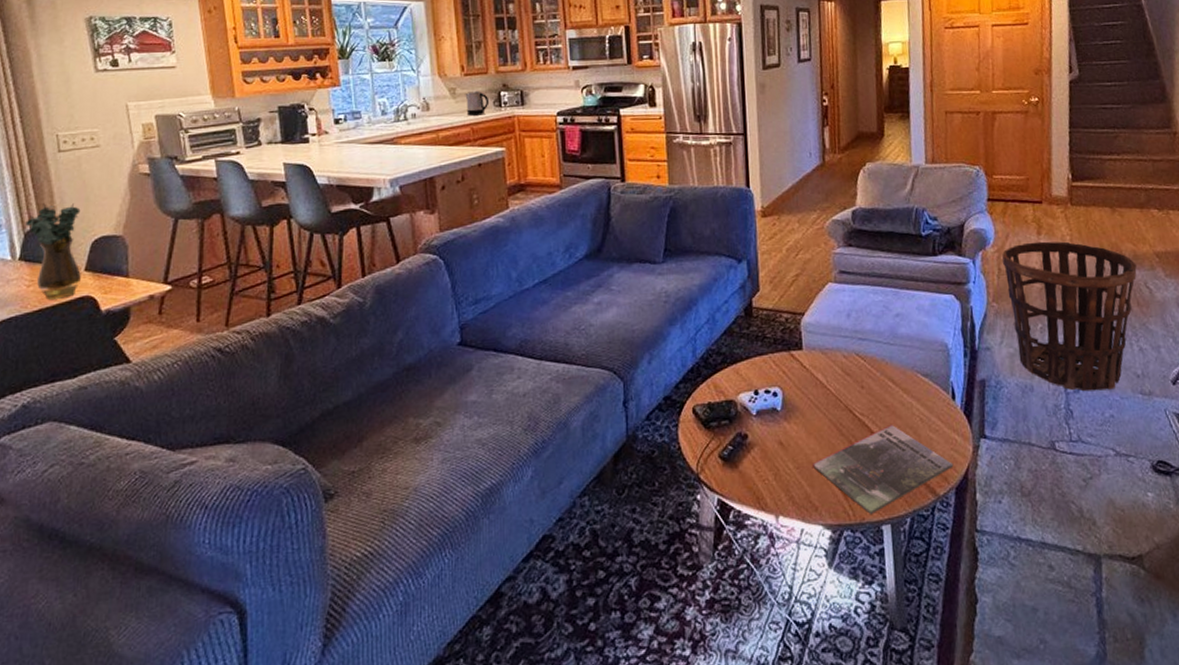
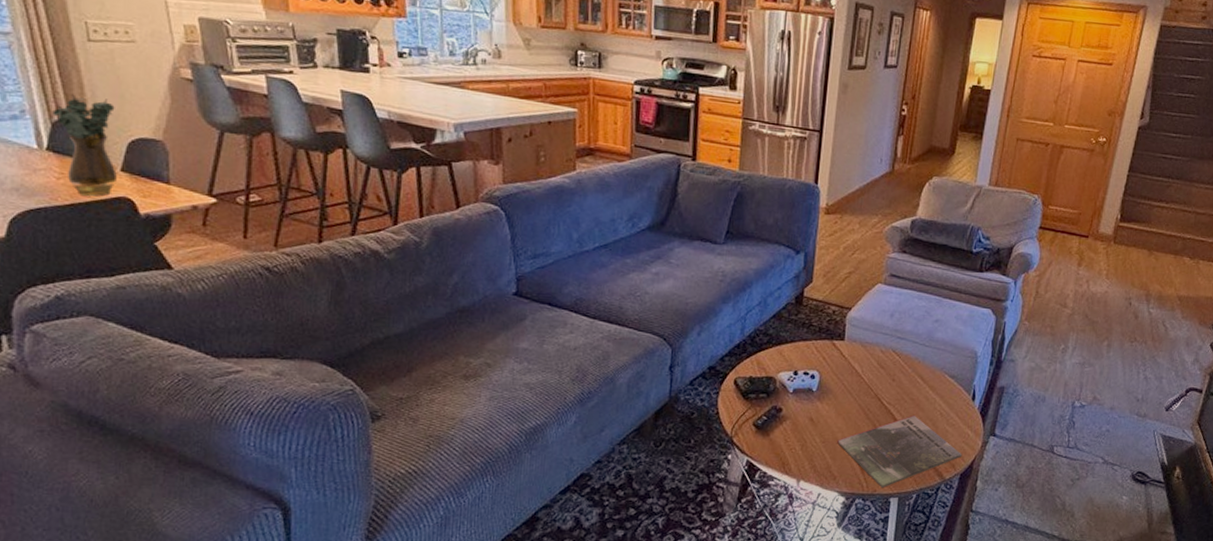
kettle: present [465,90,490,116] -> none [540,44,566,72]
basket: present [1002,241,1137,392] -> none [1038,272,1159,409]

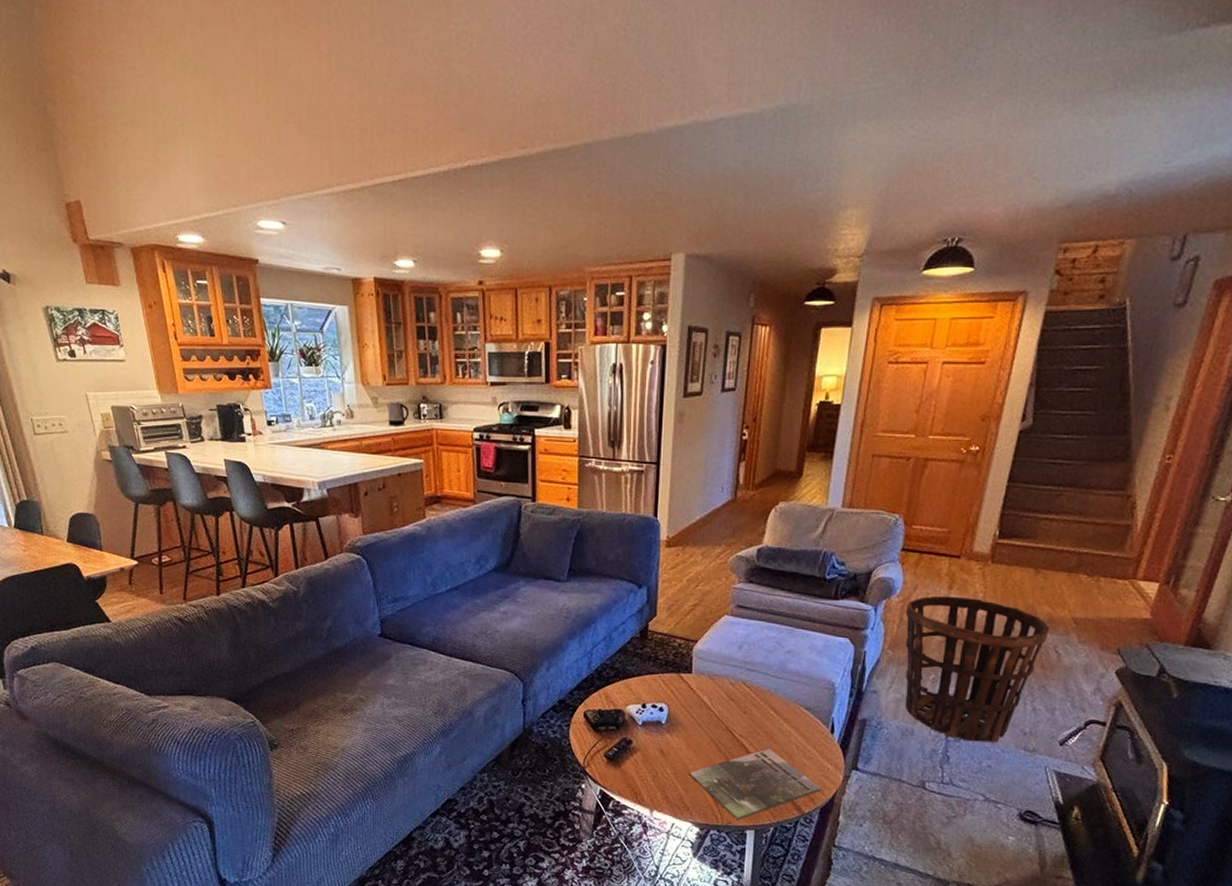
vase: present [52,94,117,196] -> none [15,480,65,564]
kettle: none [540,44,566,72] -> present [387,401,410,426]
basket: none [1038,272,1159,409] -> present [905,596,1049,743]

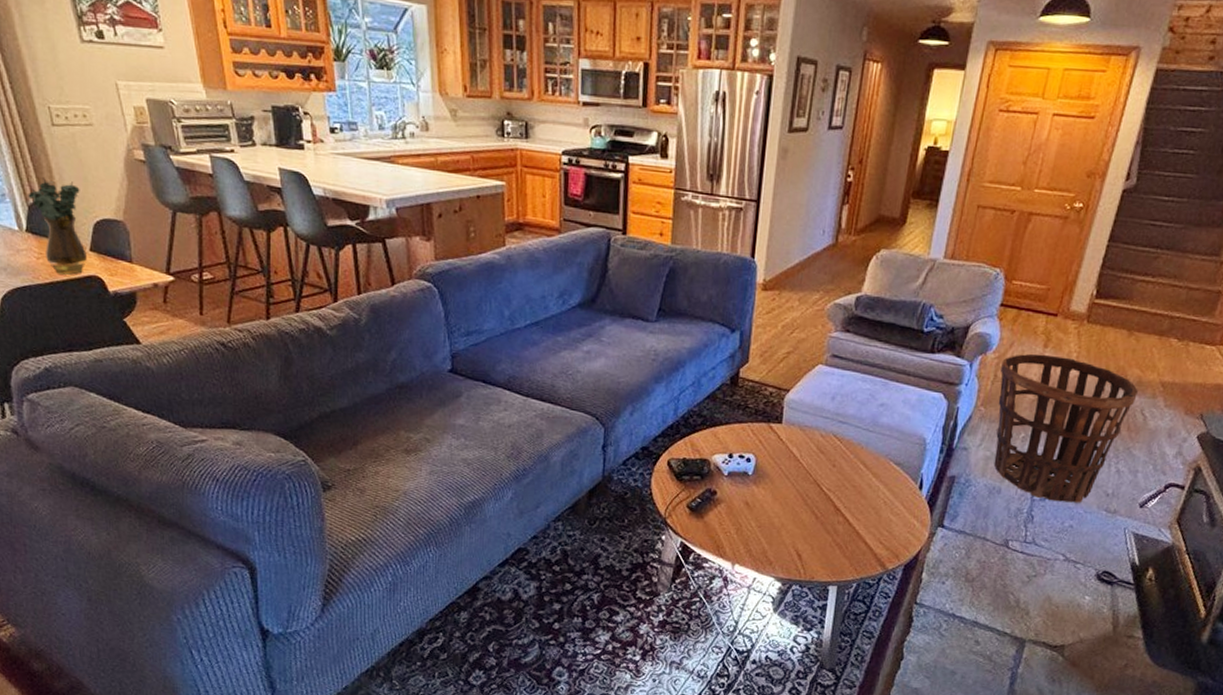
vase: none [15,480,65,564] -> present [28,178,87,275]
kettle: present [387,401,410,426] -> none [466,115,492,144]
magazine: present [689,747,822,821] -> none [774,502,907,576]

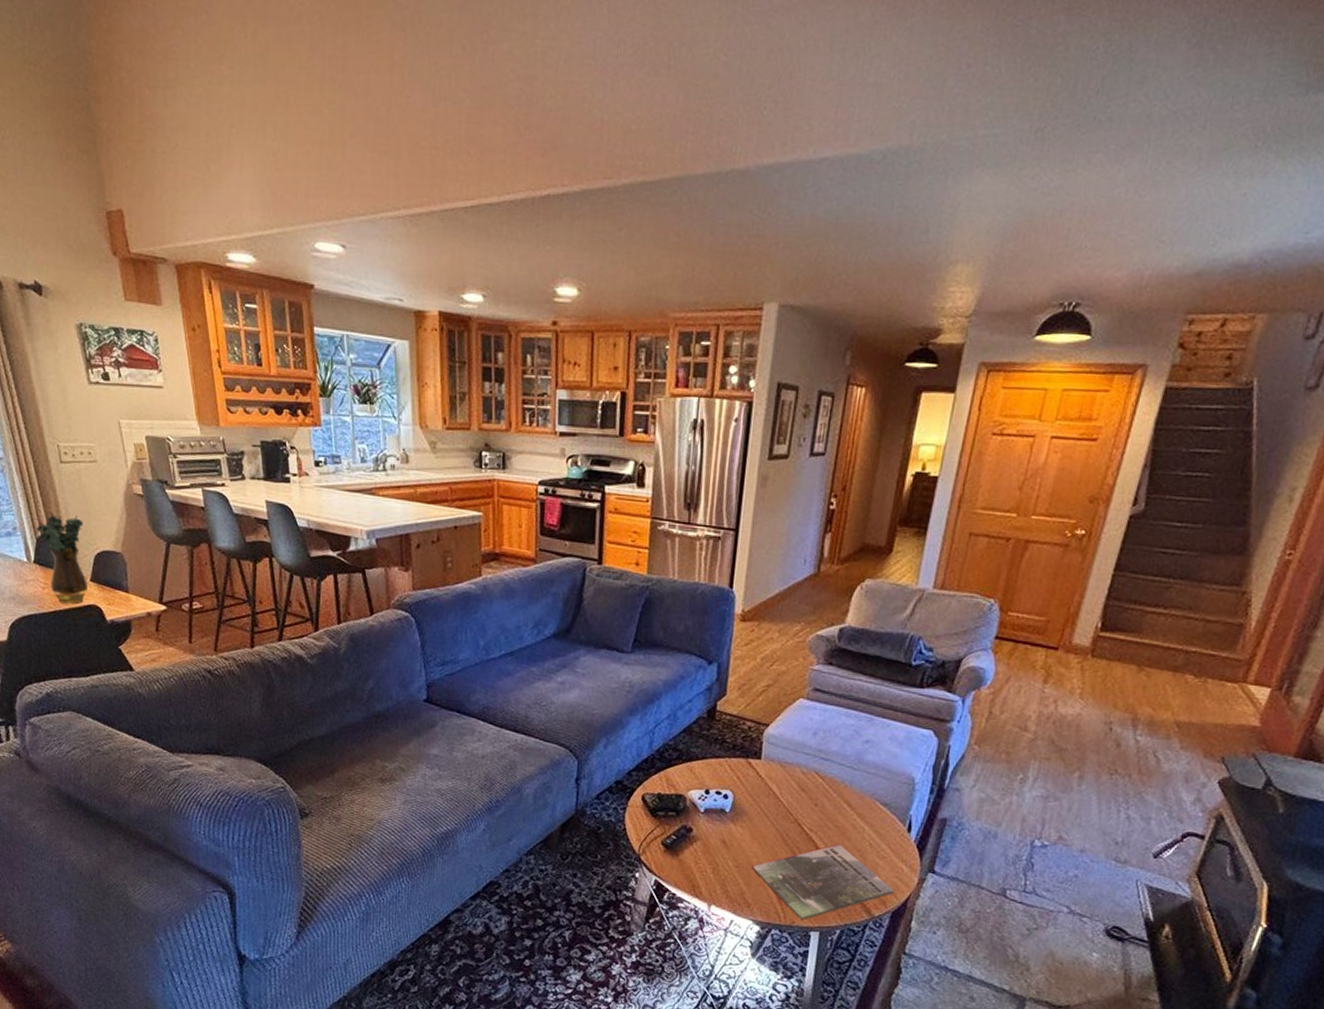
magazine: none [774,502,907,576] -> present [752,843,895,921]
basket: present [993,353,1138,503] -> none [989,689,1150,851]

